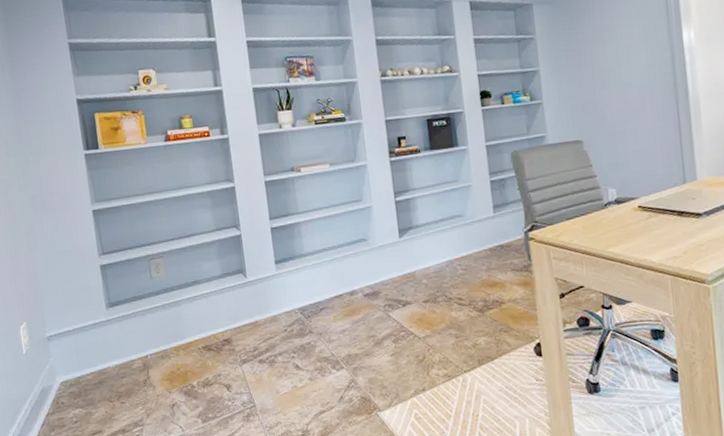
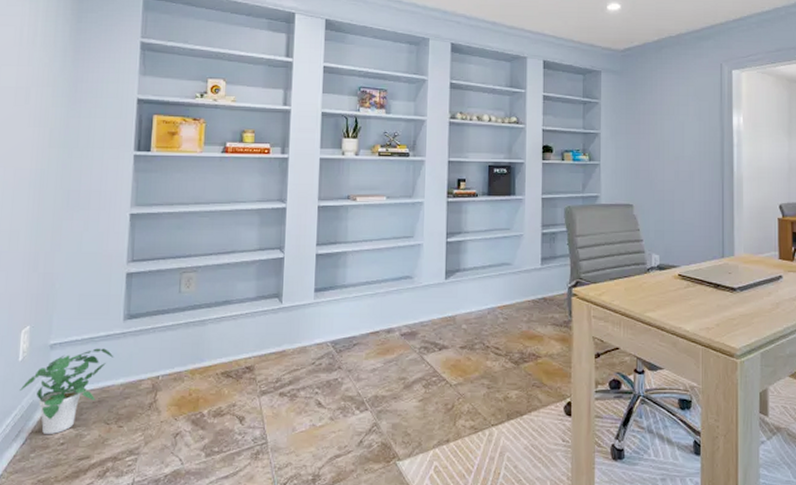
potted plant: none [29,335,105,416] -> present [20,348,114,435]

